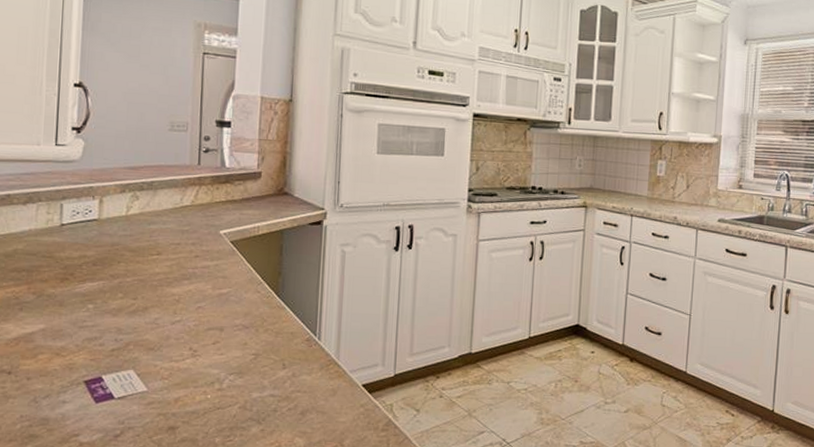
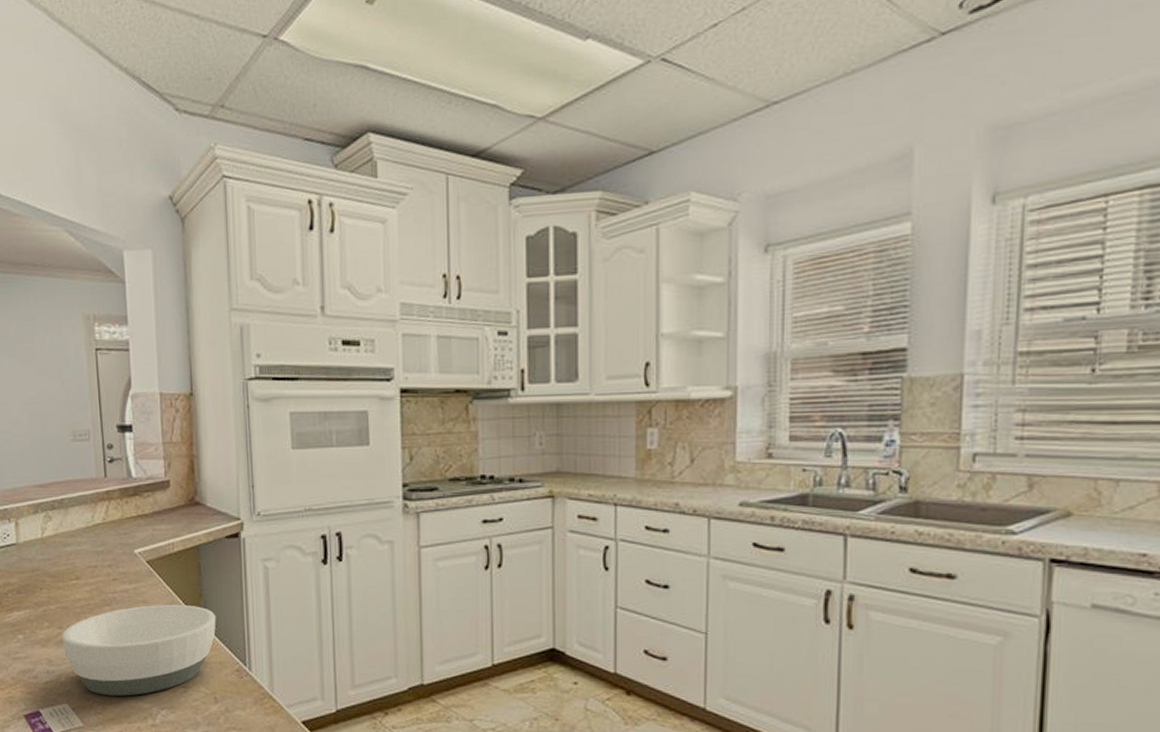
bowl: none [135,280,293,363] -> present [62,604,216,696]

